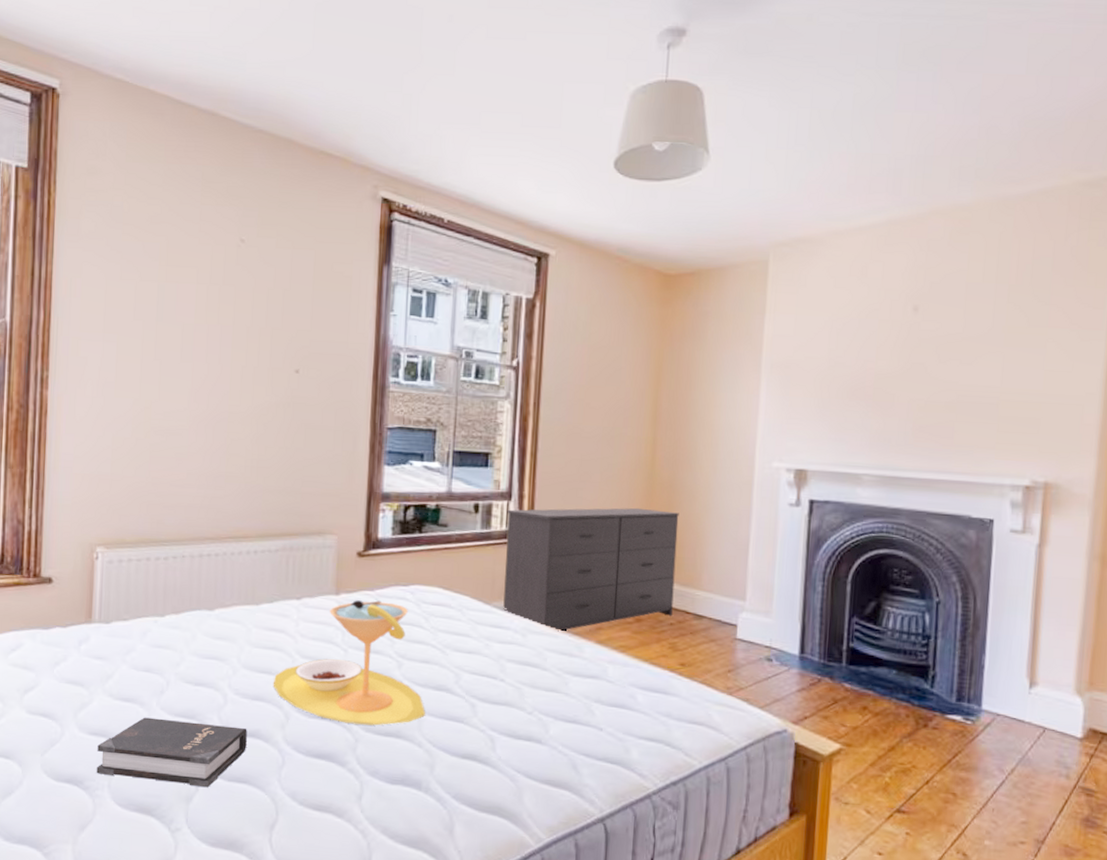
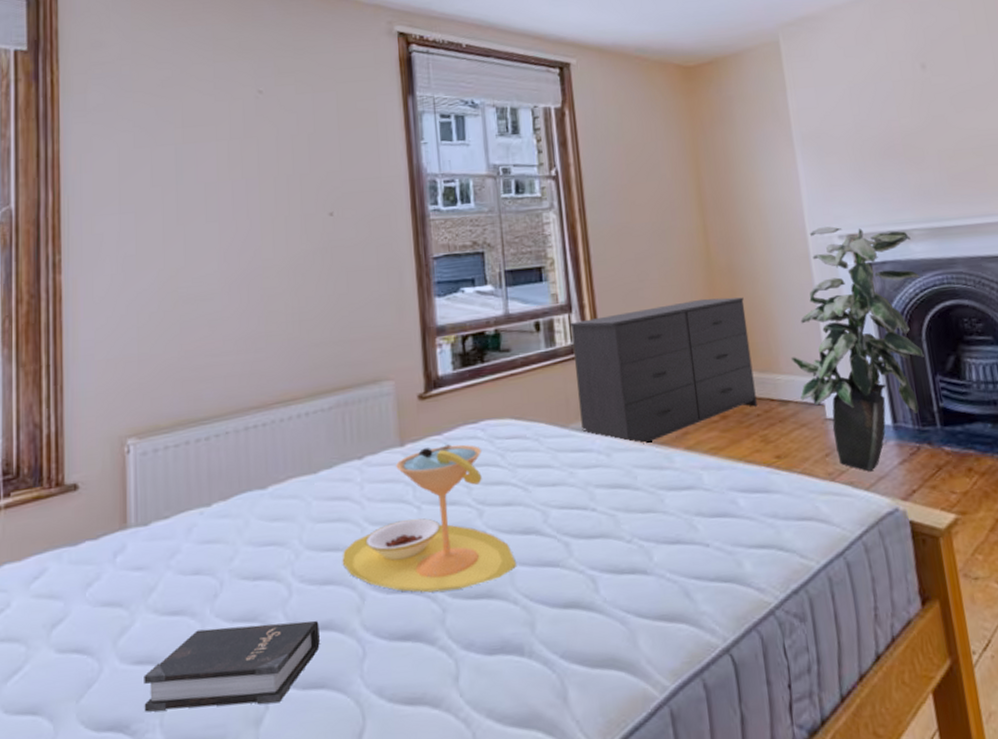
indoor plant: none [713,458,860,693] -> present [790,226,924,472]

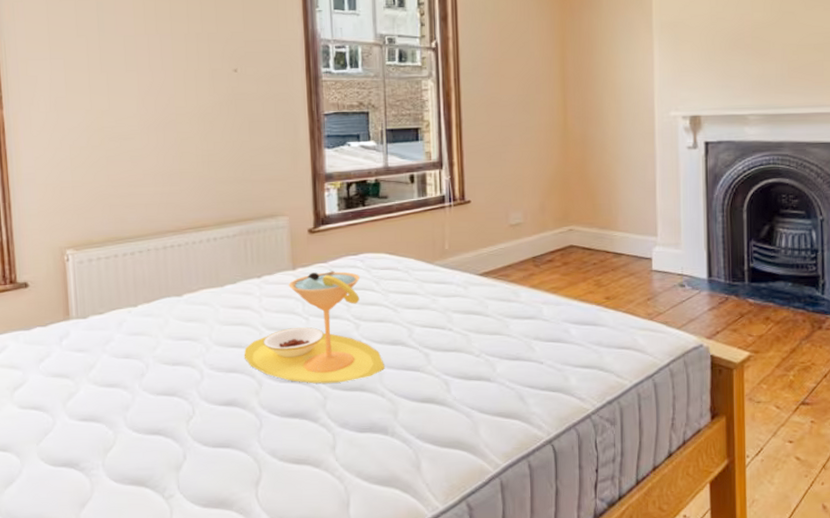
hardback book: present [144,620,320,712] -> none [88,398,226,456]
dresser: present [569,297,757,445] -> none [439,164,595,281]
indoor plant: present [790,226,924,472] -> none [627,108,749,315]

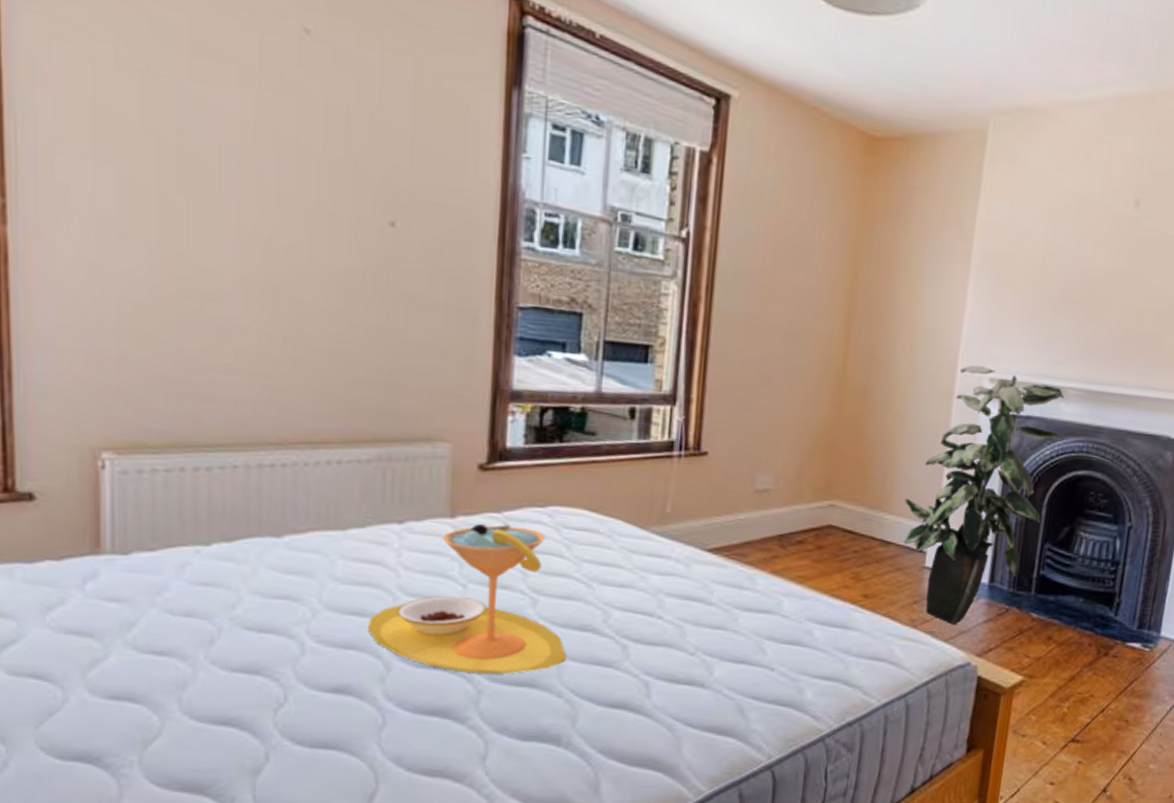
indoor plant: none [627,108,749,315] -> present [904,365,1064,625]

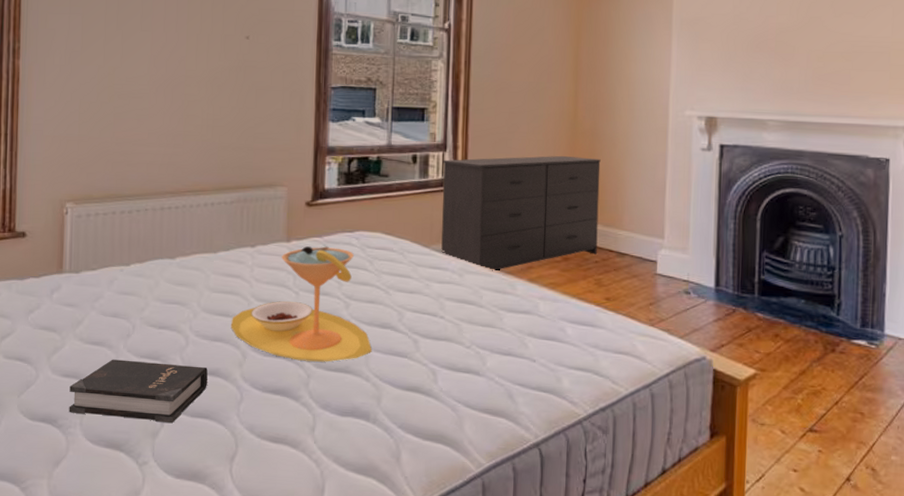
hardback book: none [120,674,334,757] -> present [69,359,208,424]
dresser: none [663,416,871,561] -> present [441,155,601,271]
indoor plant: present [904,365,1064,625] -> none [633,107,766,324]

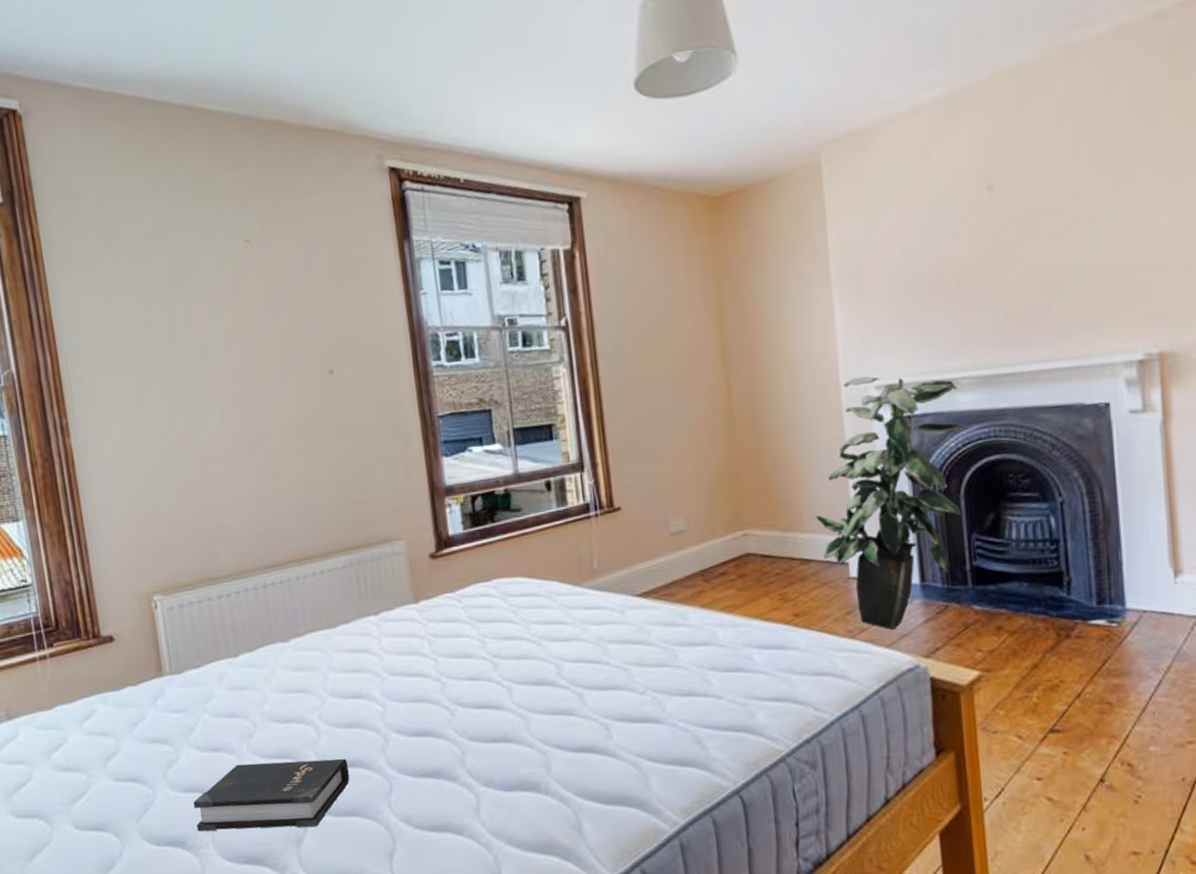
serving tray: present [230,246,373,362] -> none [365,601,533,736]
dresser: present [441,155,601,271] -> none [581,454,777,602]
indoor plant: none [633,107,766,324] -> present [814,376,963,630]

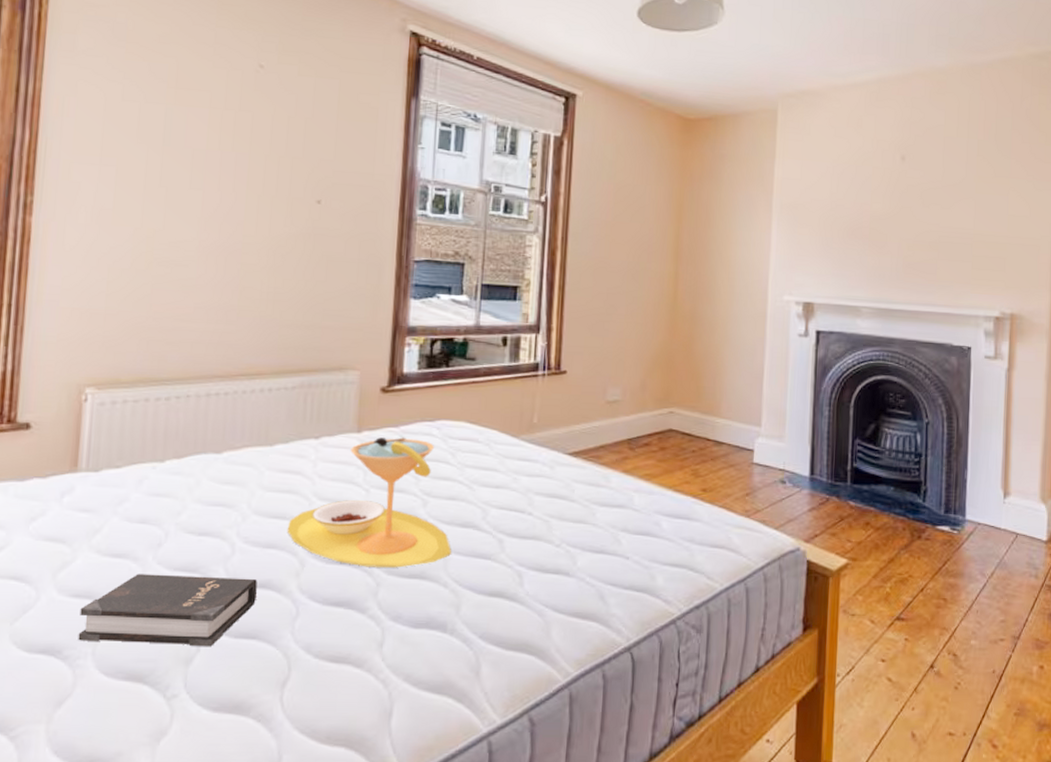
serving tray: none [365,601,533,736] -> present [287,437,452,568]
indoor plant: present [814,376,963,630] -> none [731,291,860,514]

